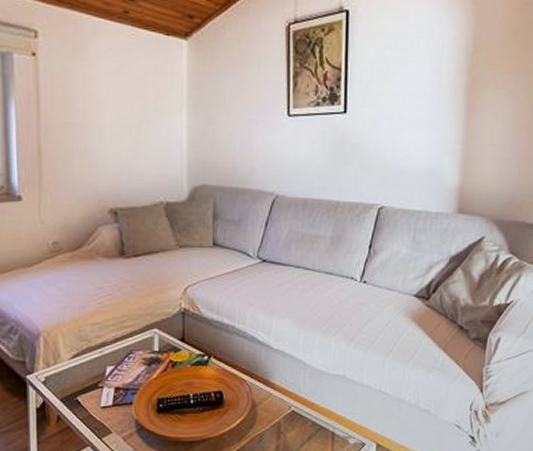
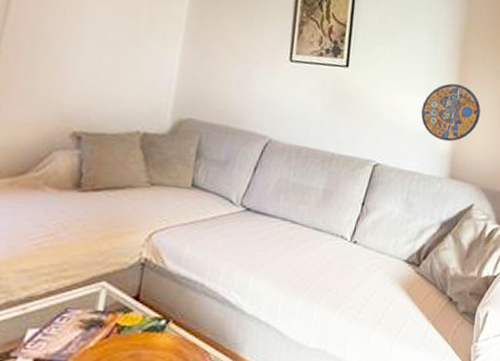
manhole cover: none [425,112,491,176] -> present [421,83,481,142]

